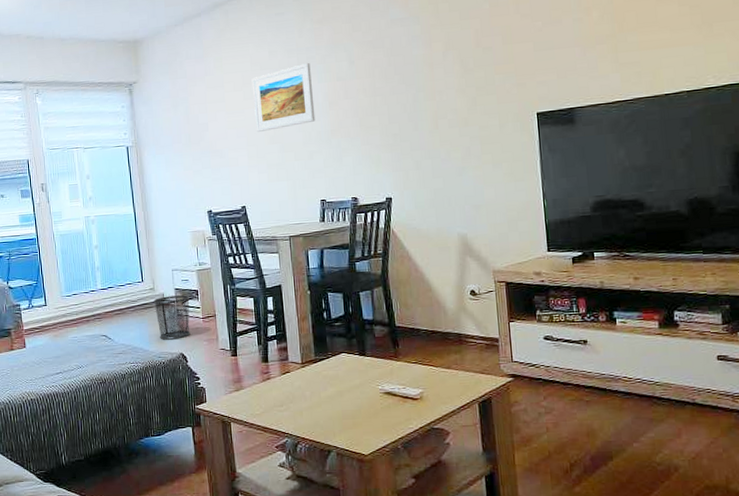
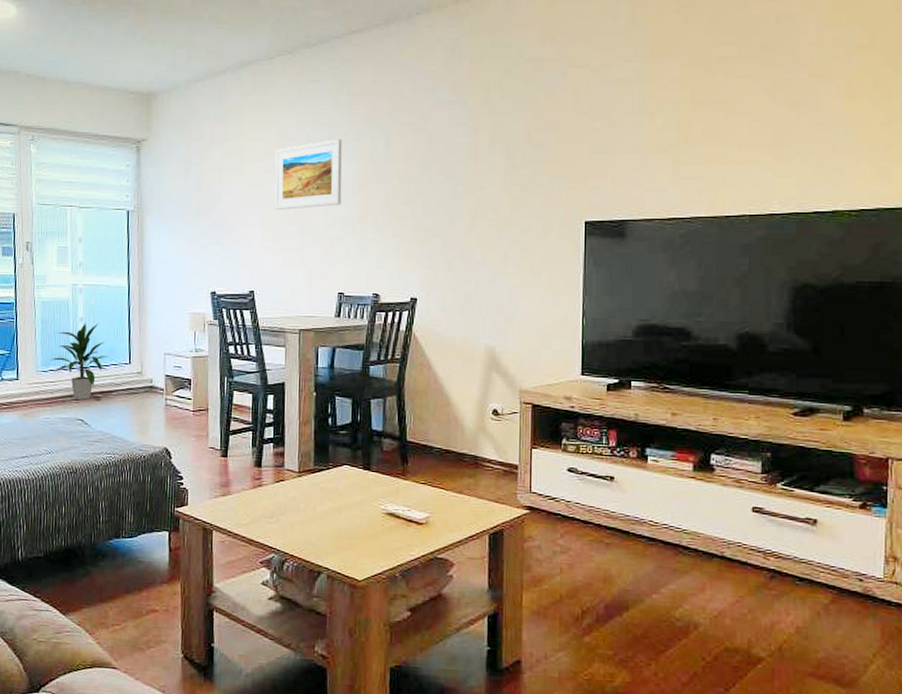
indoor plant: none [72,249,124,318] -> present [50,323,109,400]
waste bin: present [153,295,191,340] -> none [139,382,181,432]

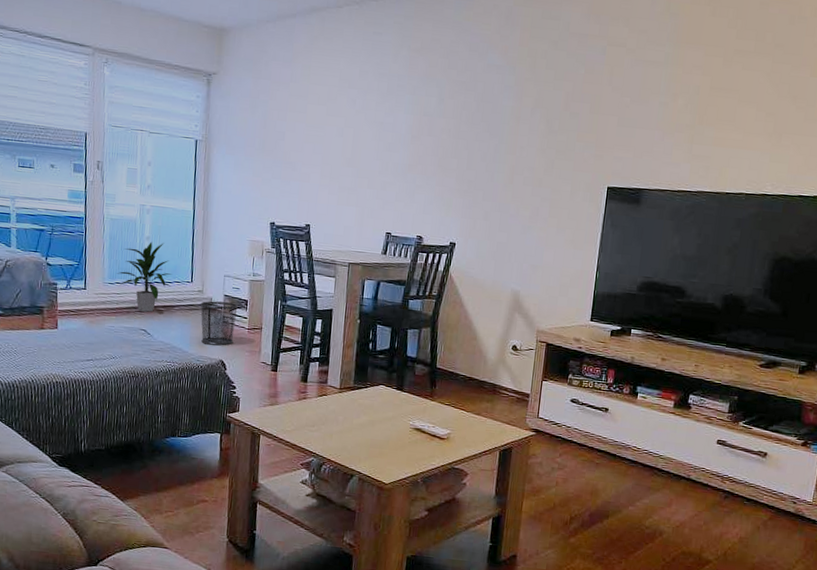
waste bin: none [139,382,181,432] -> present [200,301,238,346]
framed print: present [274,138,342,210] -> none [334,90,400,153]

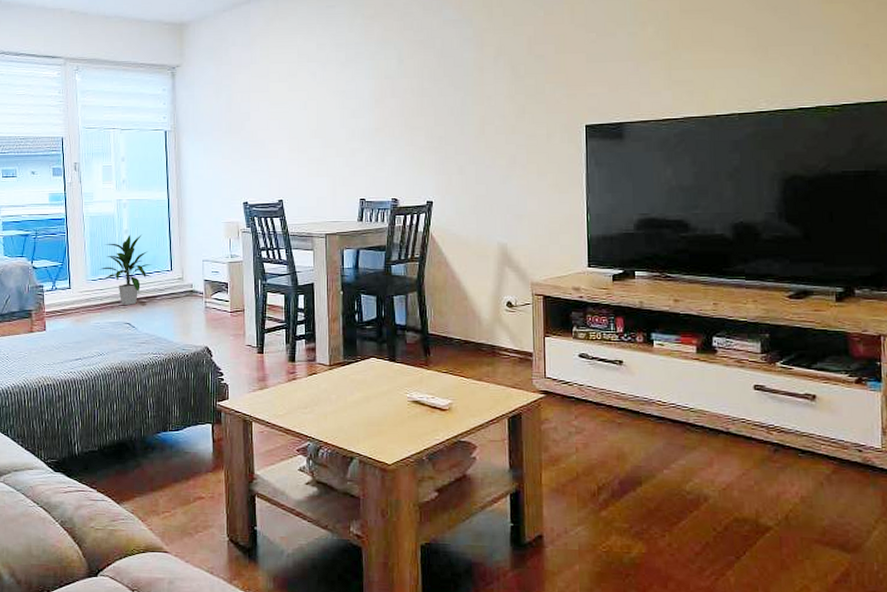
waste bin: present [200,301,238,346] -> none [181,287,219,332]

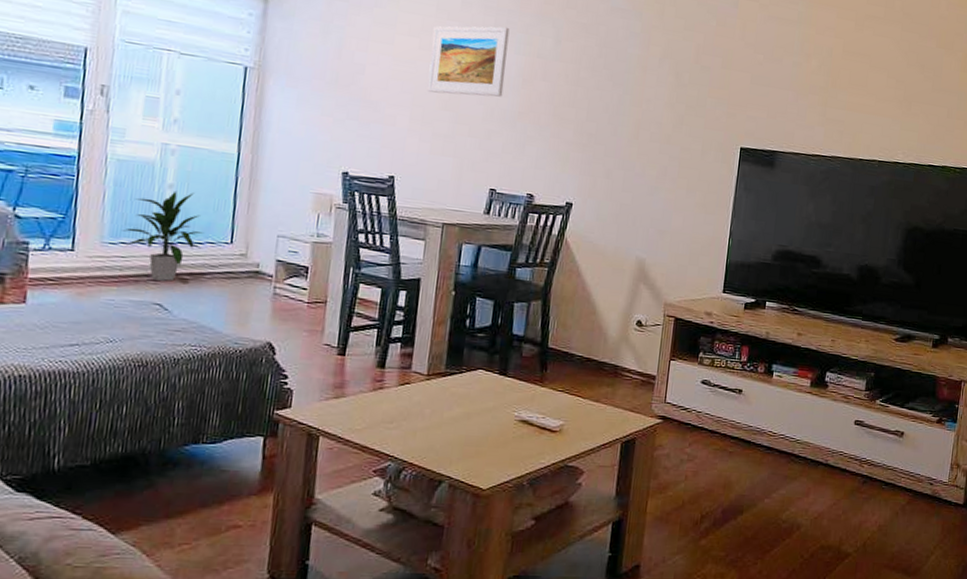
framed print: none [297,57,360,125] -> present [427,26,510,97]

